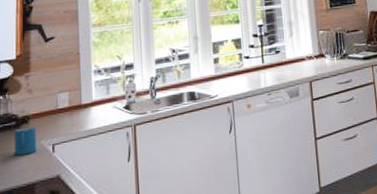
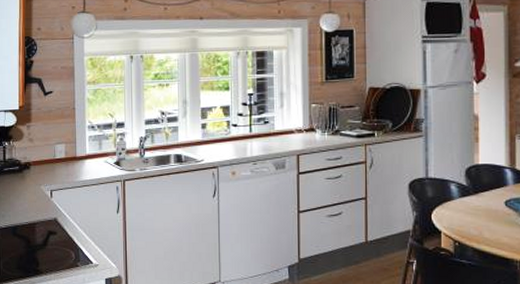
mug: present [14,126,37,156] -> none [18,172,37,197]

